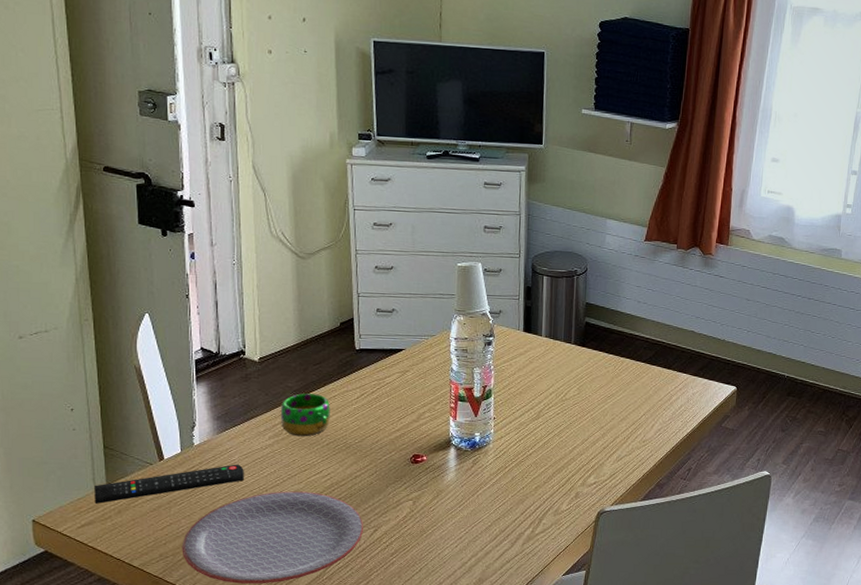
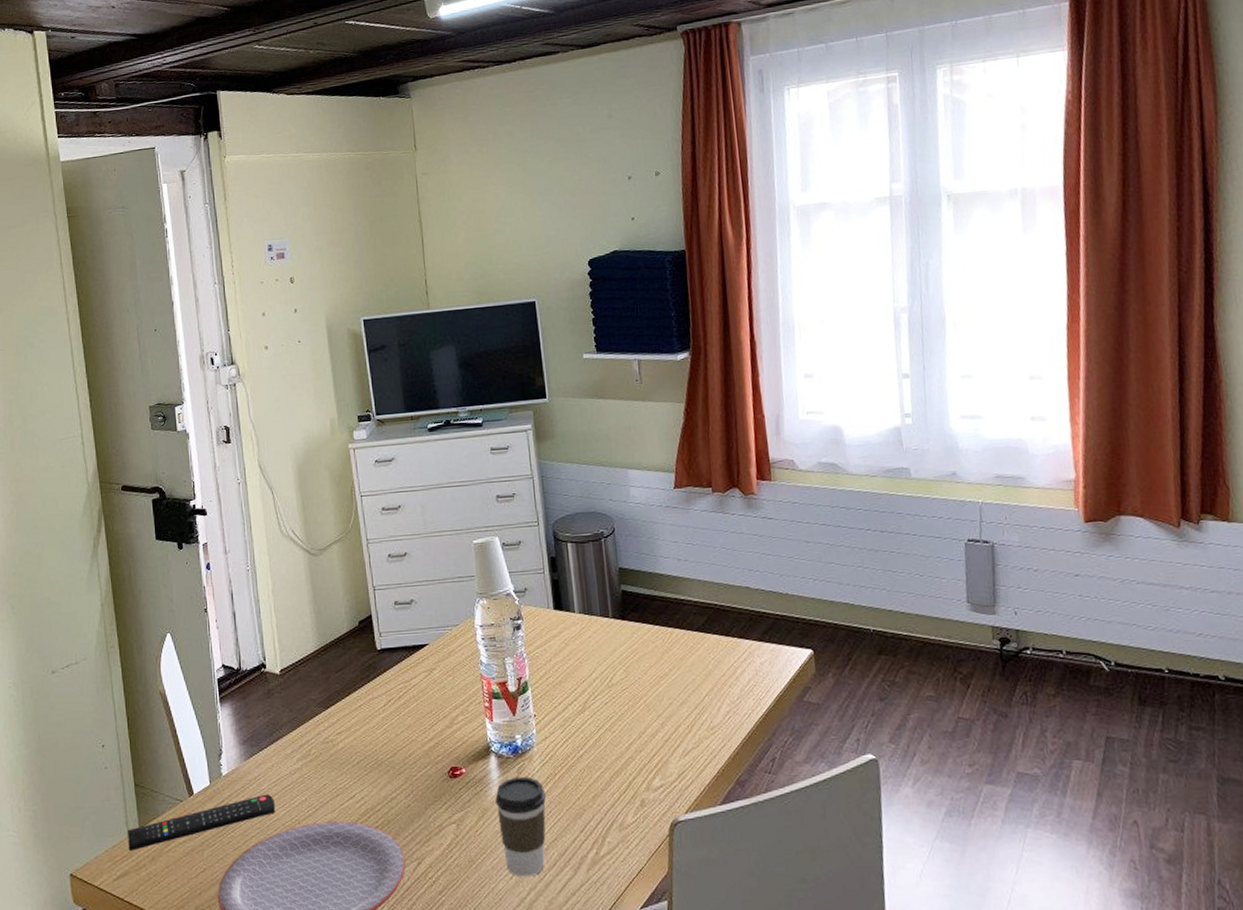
mug: present [280,393,330,437] -> none [306,705,358,757]
coffee cup: none [450,466,496,546] -> present [495,776,547,877]

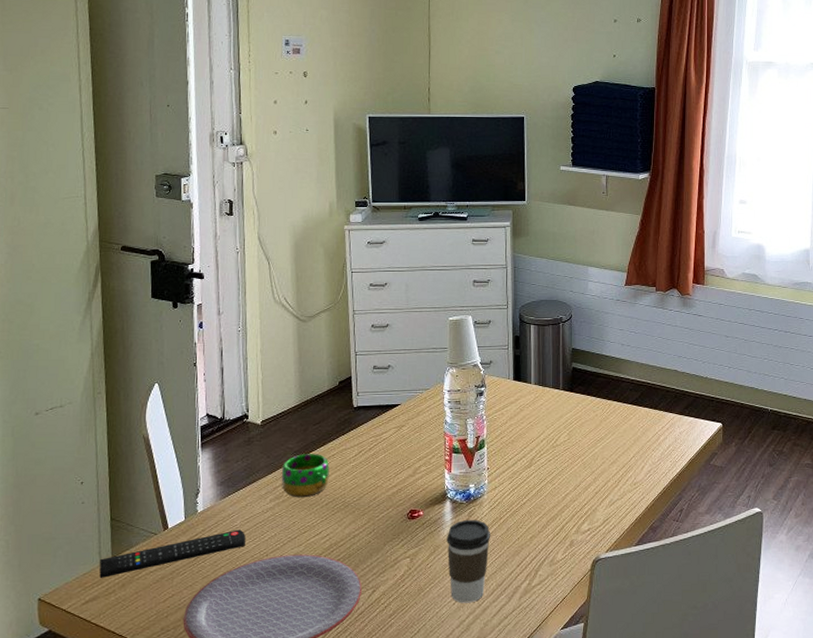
mug: none [306,705,358,757] -> present [281,454,329,498]

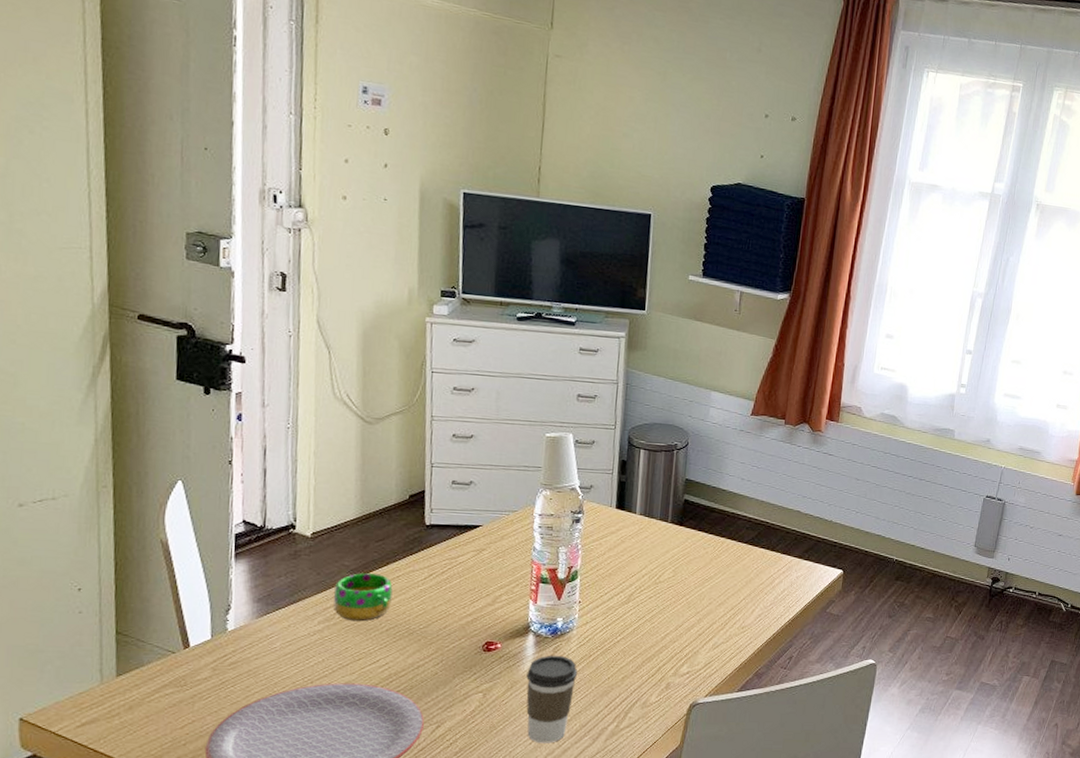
remote control: present [99,529,245,578] -> none [100,652,286,698]

